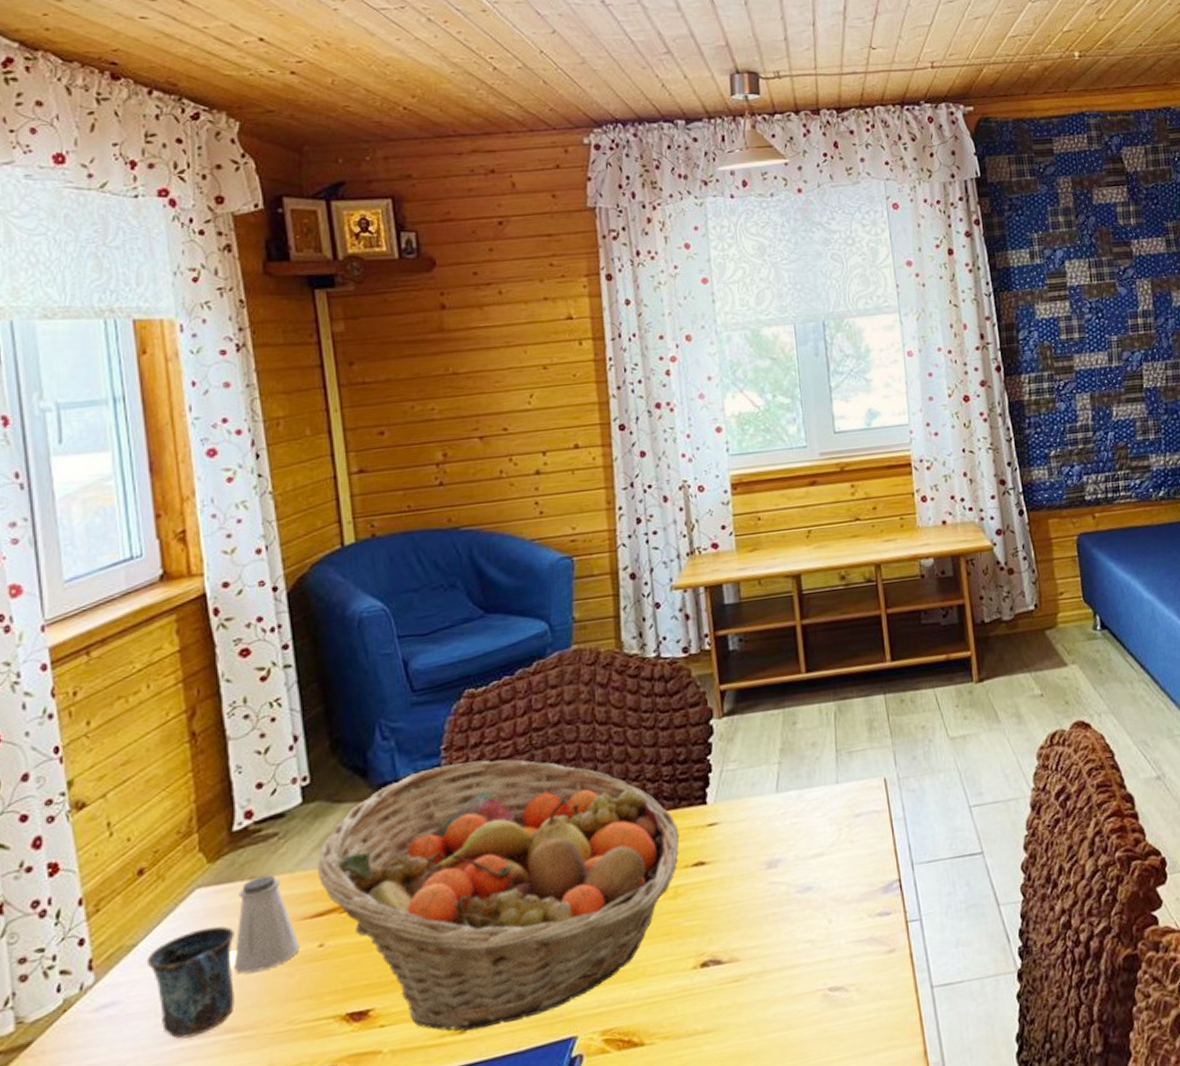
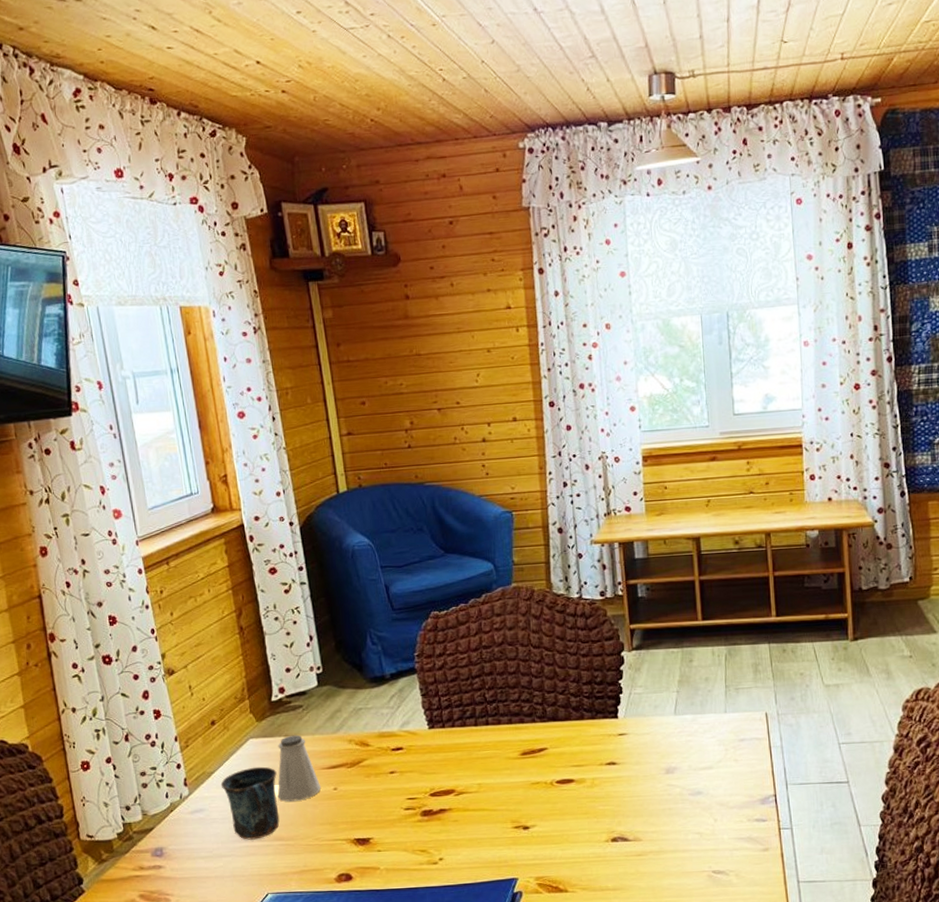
fruit basket: present [316,759,680,1032] -> none [330,667,596,863]

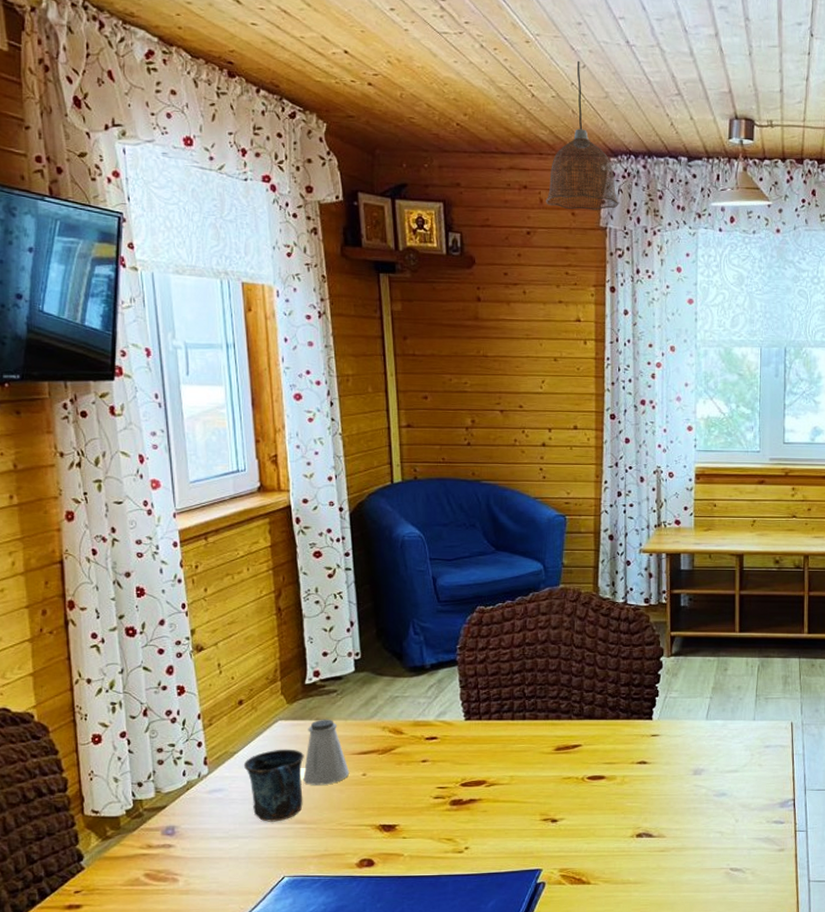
pendant lamp: none [465,36,541,193] -> present [546,60,619,210]

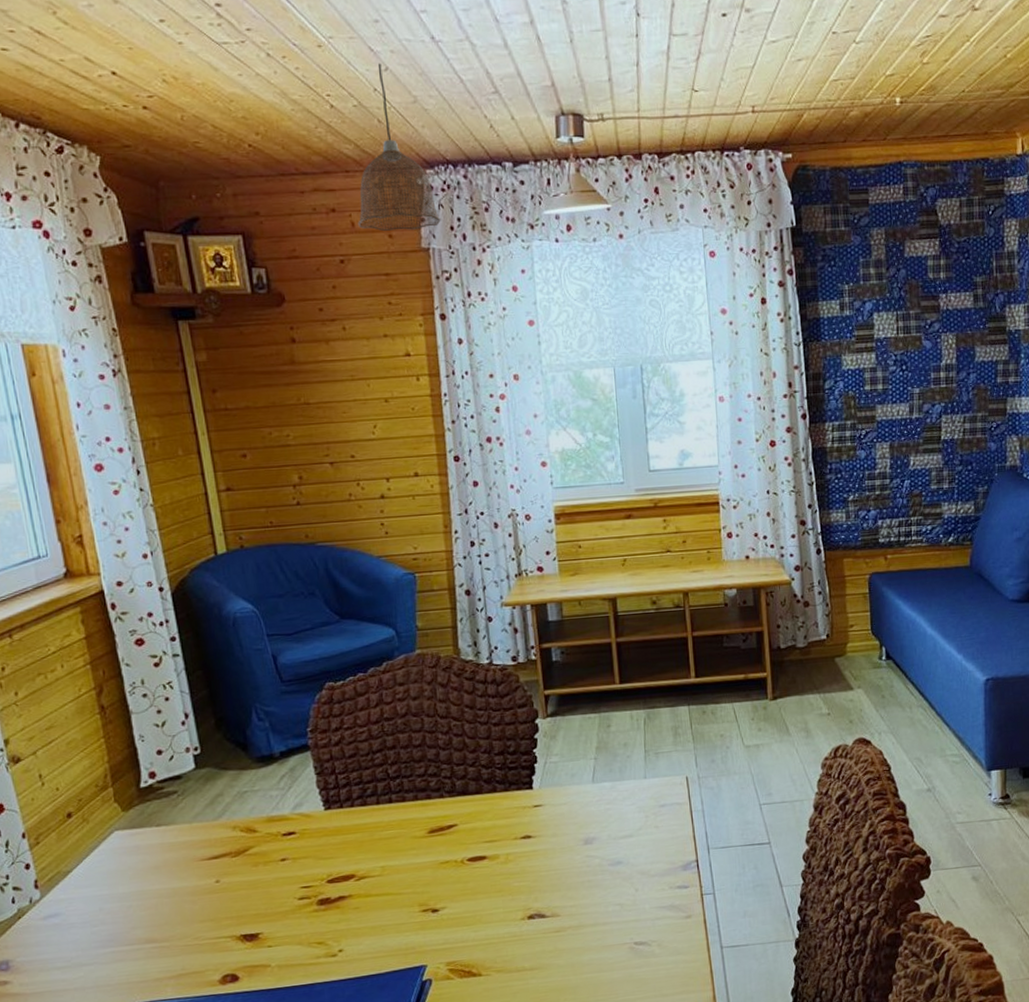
mug: present [243,749,304,822] -> none [79,861,152,945]
saltshaker: present [303,719,350,785] -> none [148,823,201,899]

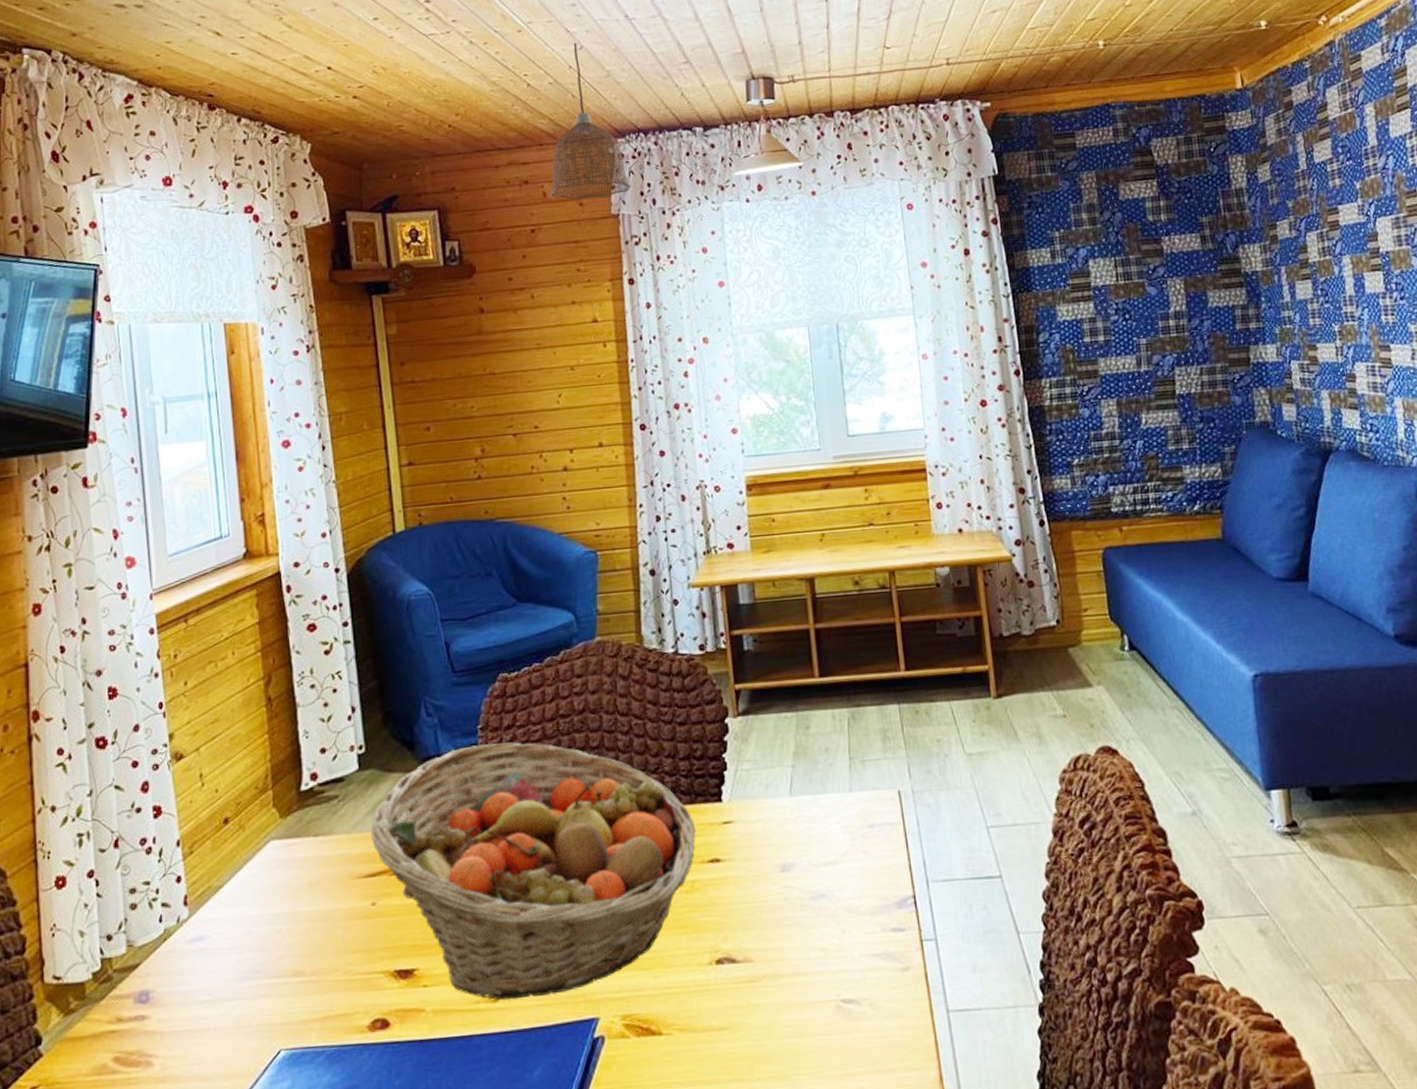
fruit basket: none [210,742,510,955] -> present [370,742,696,1001]

